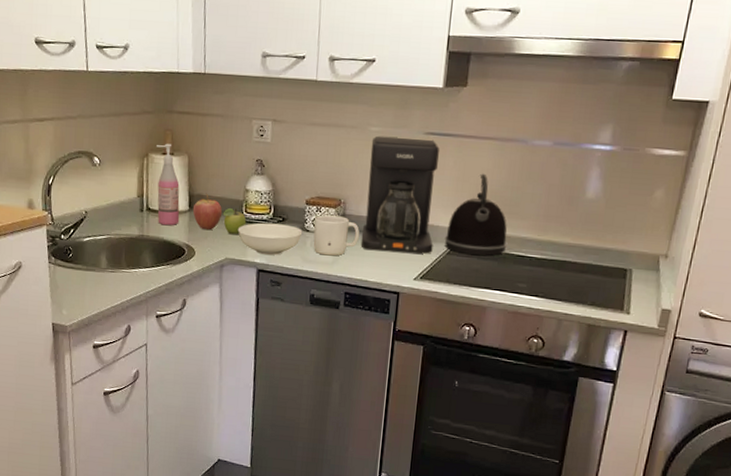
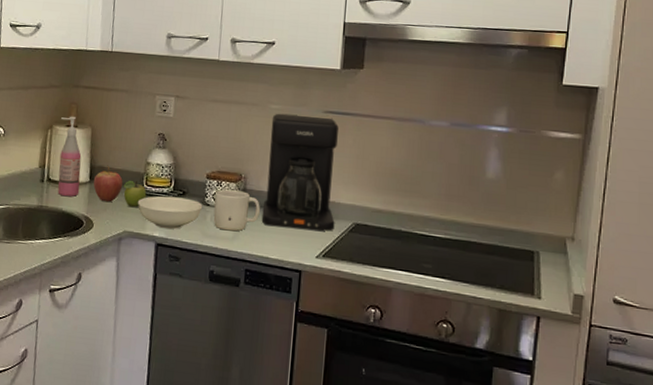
kettle: present [444,173,508,256] -> none [346,151,410,235]

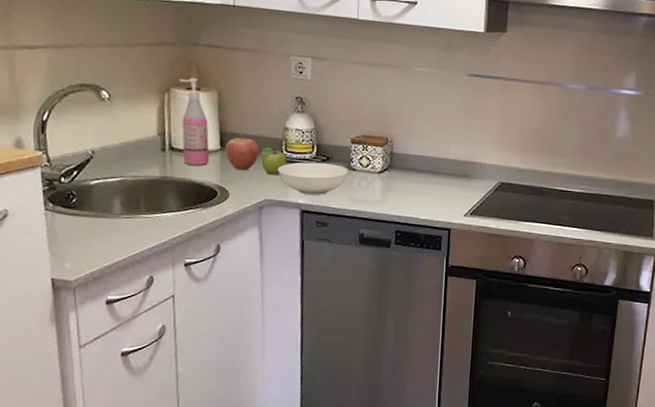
mug: present [213,189,260,231] -> none [360,153,408,195]
coffee maker: present [261,113,339,231] -> none [410,76,483,191]

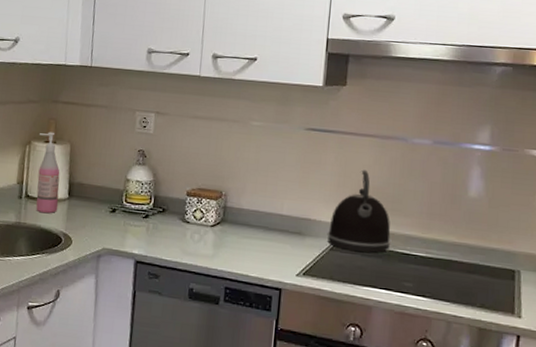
fruit: present [224,131,260,171] -> none [72,181,103,220]
fruit: present [260,147,287,175] -> none [102,197,126,225]
bowl: present [277,162,349,196] -> none [116,213,183,247]
kettle: none [492,114,550,192] -> present [327,169,392,253]

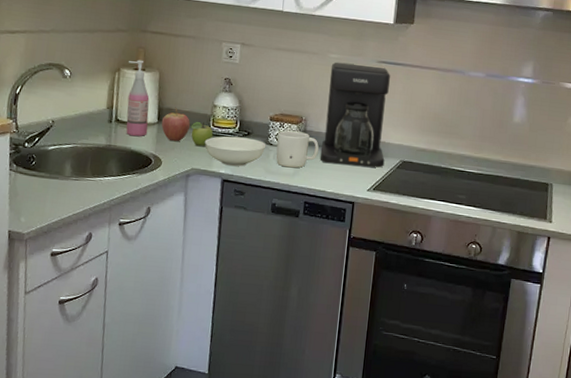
fruit: none [72,181,103,220] -> present [161,107,191,142]
fruit: none [102,197,126,225] -> present [190,121,214,147]
bowl: none [116,213,183,247] -> present [204,136,266,167]
mug: none [193,206,241,249] -> present [276,130,319,168]
coffee maker: none [241,130,320,250] -> present [320,62,390,168]
kettle: present [327,169,392,253] -> none [394,98,449,170]

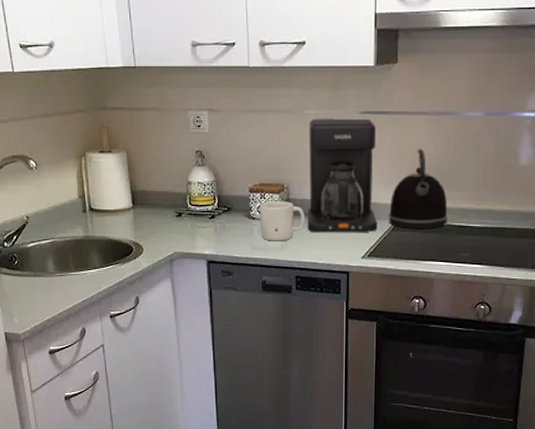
soap dispenser: present [126,60,150,137] -> none [93,141,124,225]
fruit: present [161,107,191,142] -> none [136,188,167,226]
fruit: present [190,121,214,147] -> none [167,201,192,229]
bowl: present [204,136,266,167] -> none [183,214,249,246]
kettle: none [394,98,449,170] -> present [388,148,449,230]

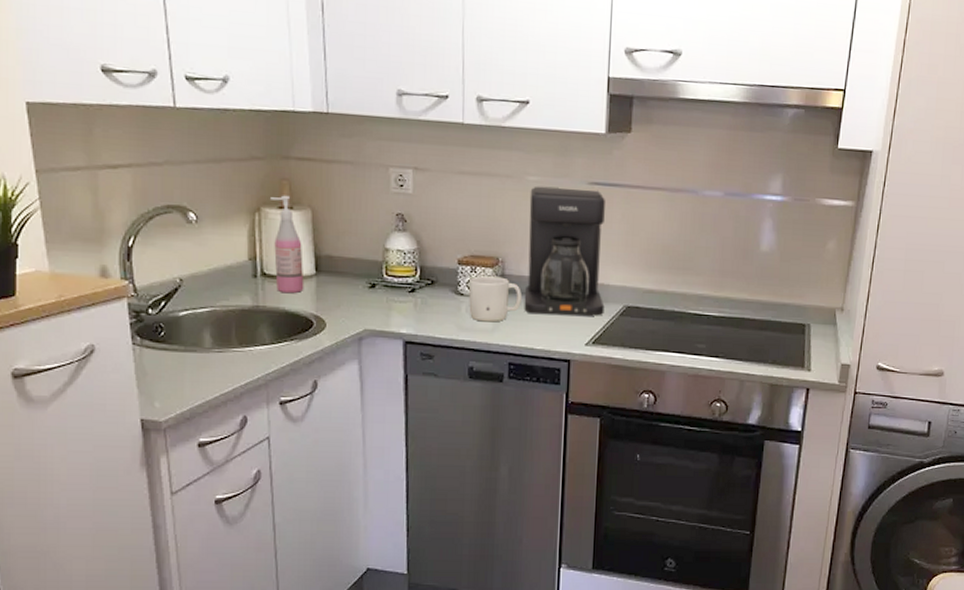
soap dispenser: none [93,141,124,225] -> present [271,195,304,294]
kettle: present [388,148,449,230] -> none [616,226,684,316]

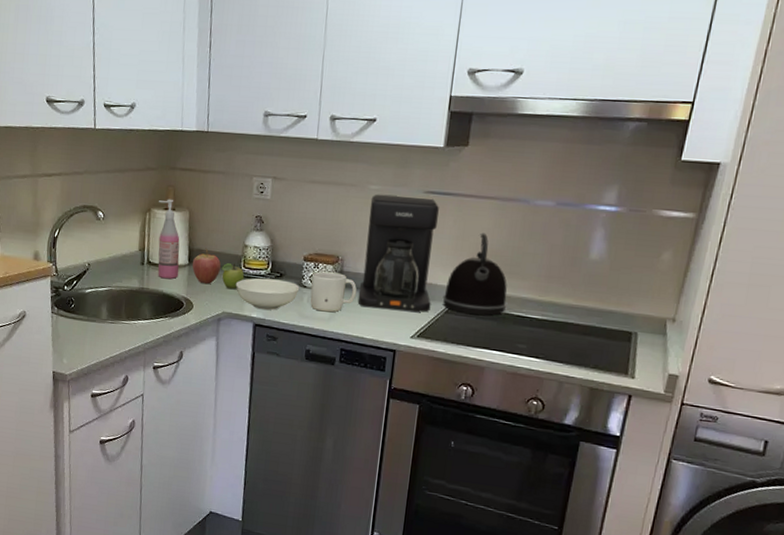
fruit: none [320,253,358,298] -> present [192,248,222,285]
fruit: none [358,270,388,302] -> present [221,263,245,290]
bowl: none [377,286,456,325] -> present [235,278,300,311]
kettle: none [616,226,684,316] -> present [442,232,507,316]

